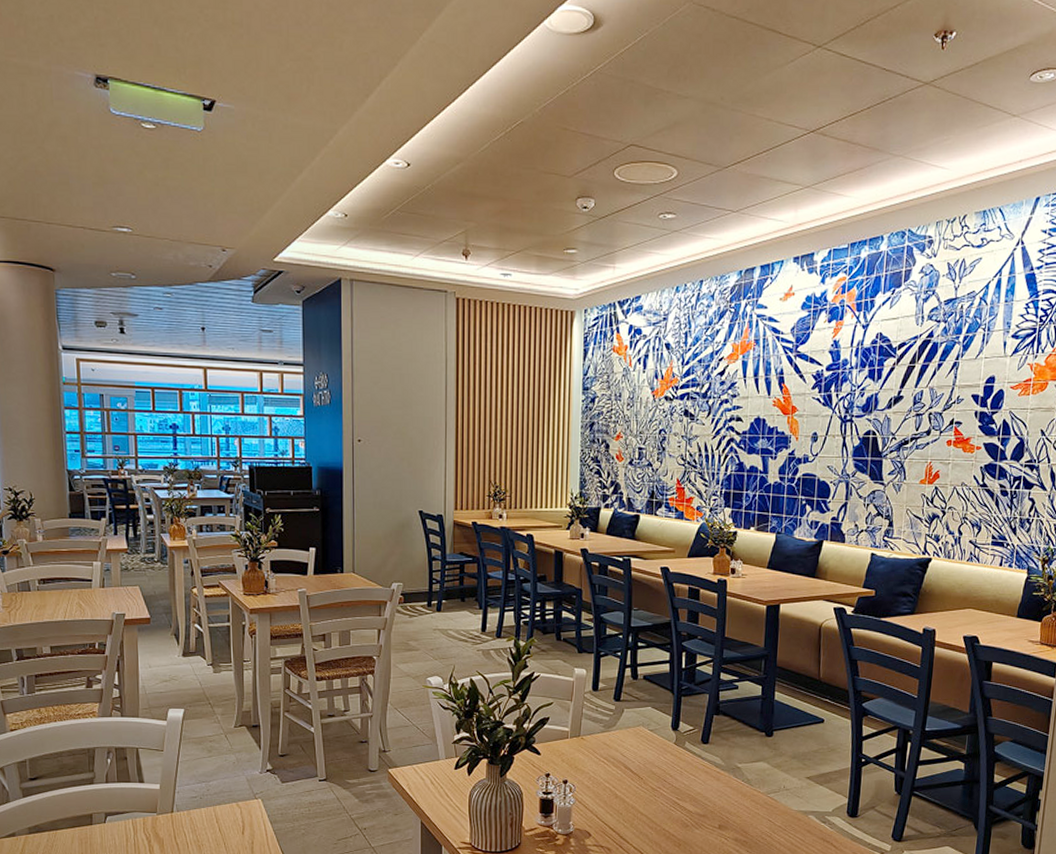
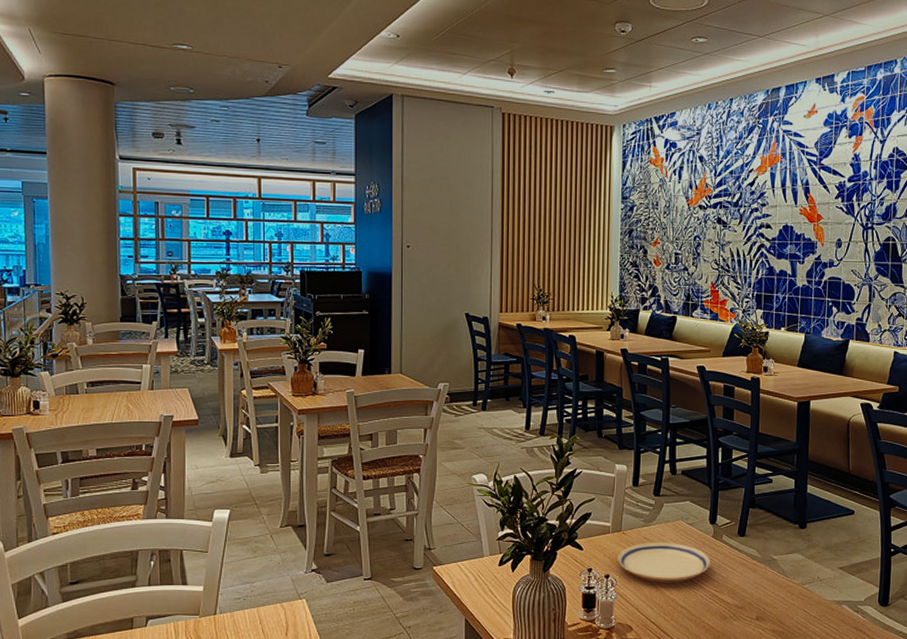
plate: none [576,748,672,790] -> present [618,542,710,583]

